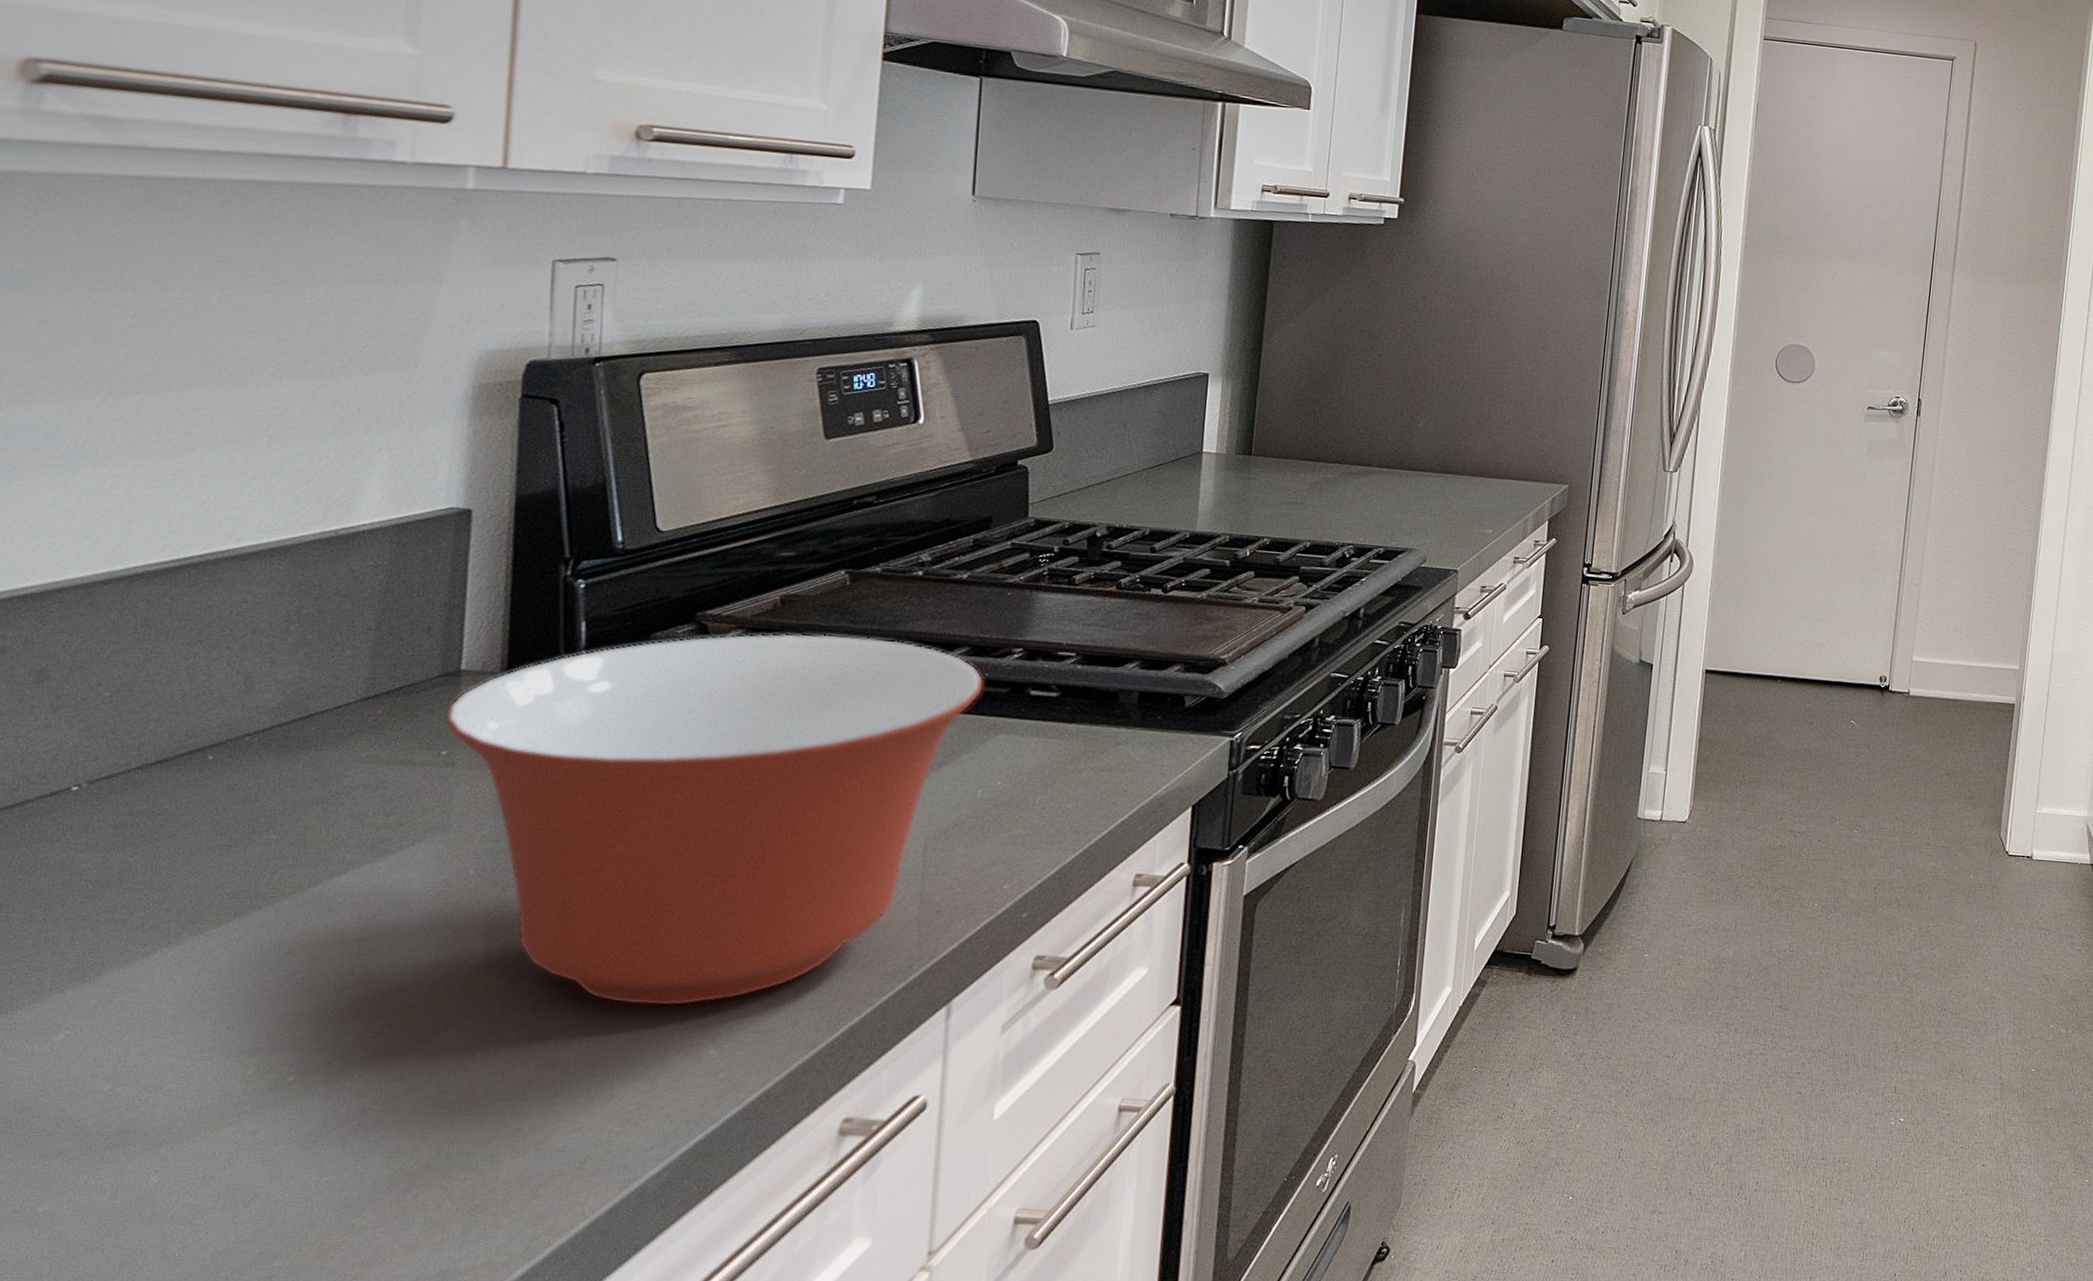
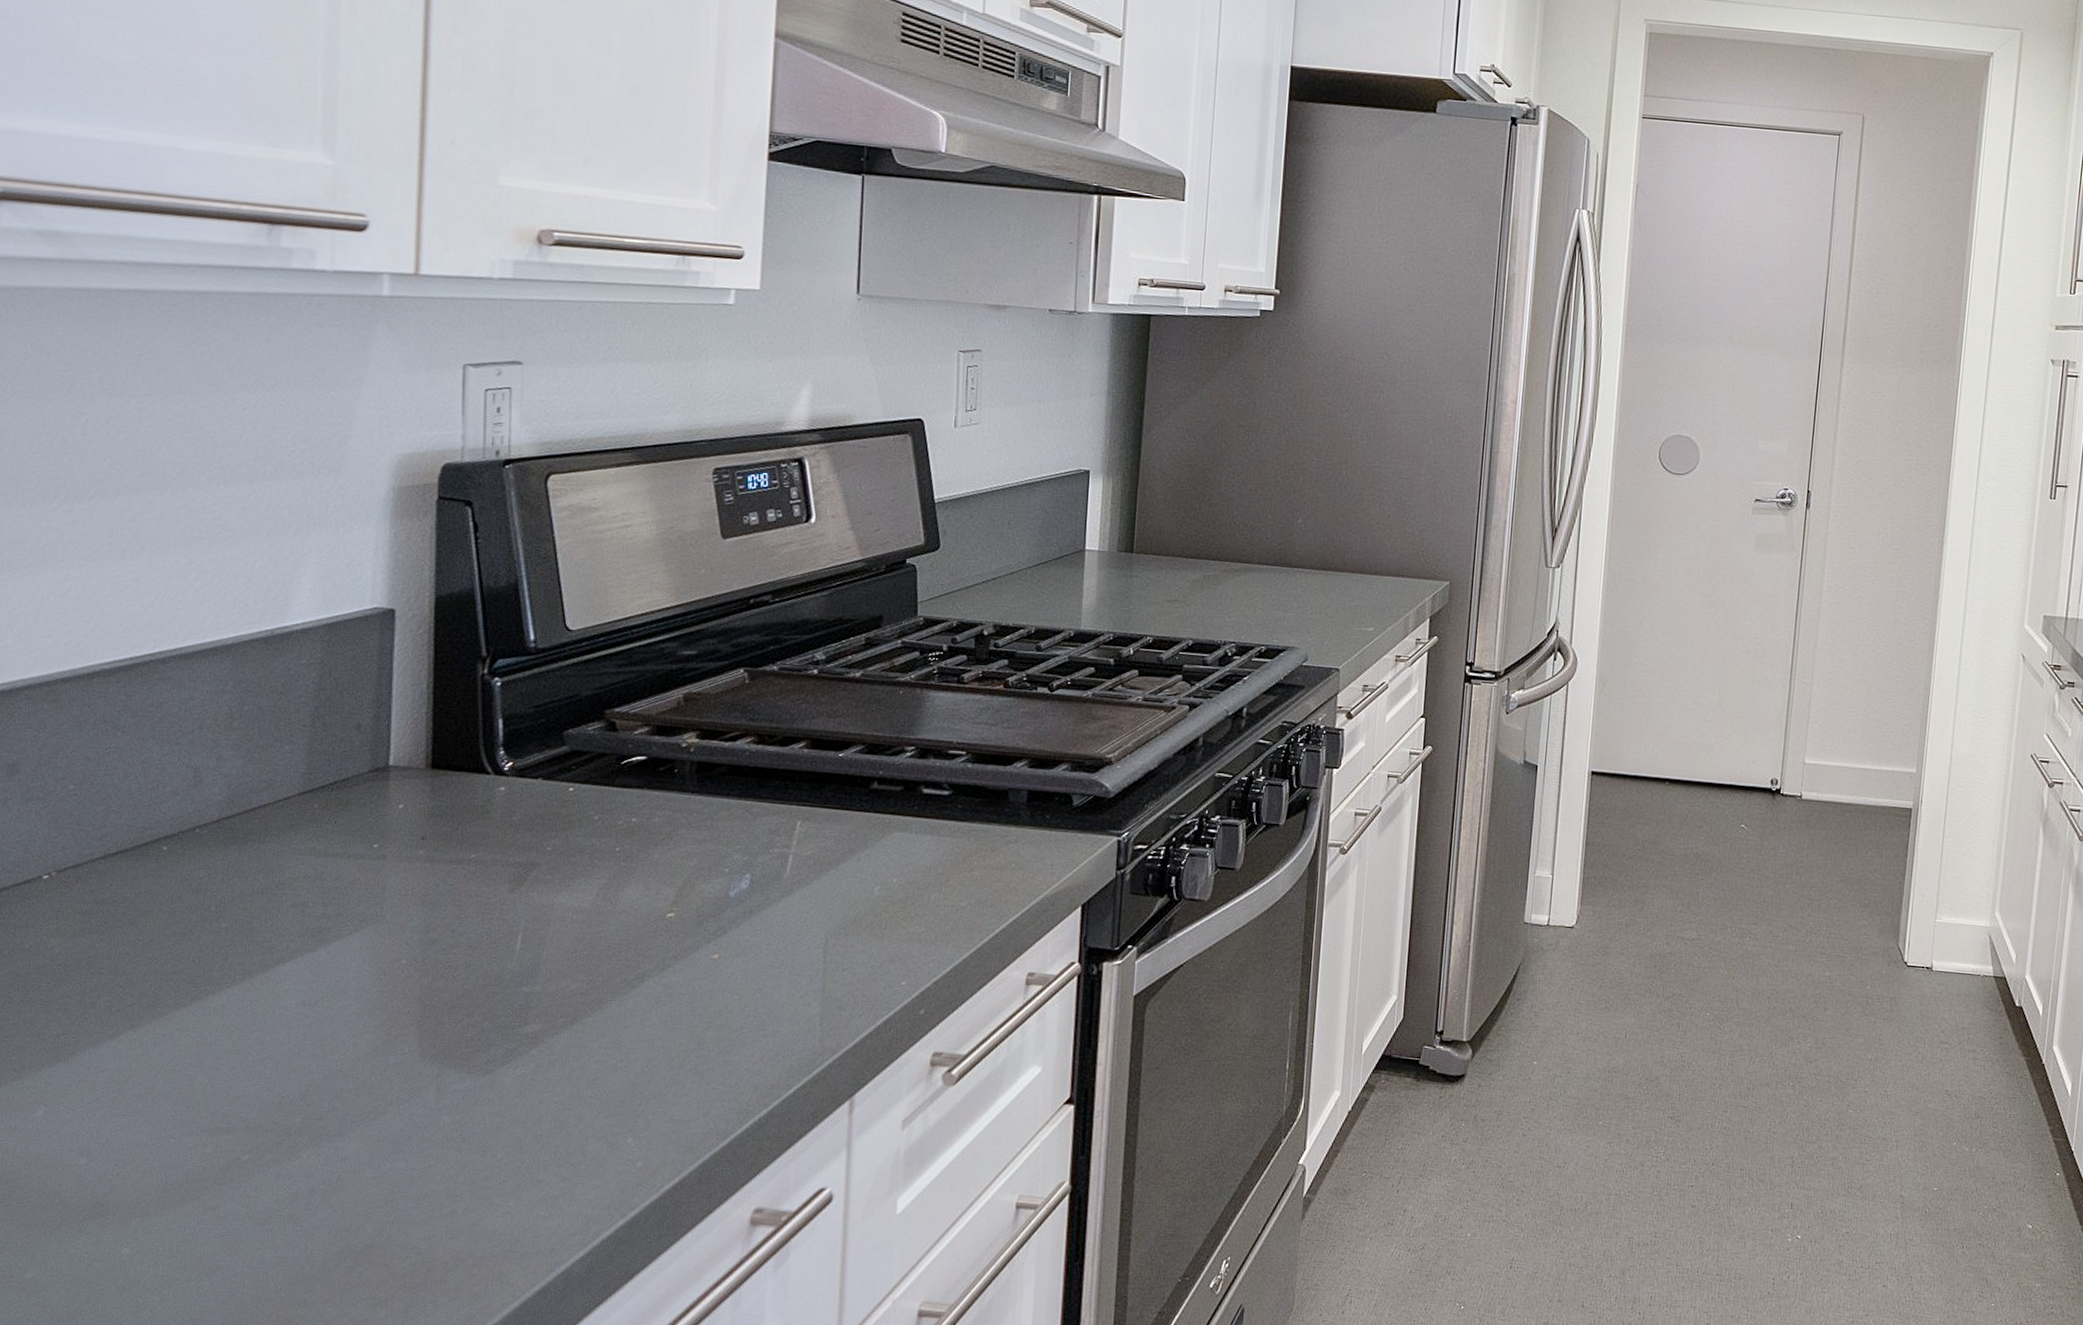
mixing bowl: present [444,633,985,1007] -> none [375,731,879,1096]

